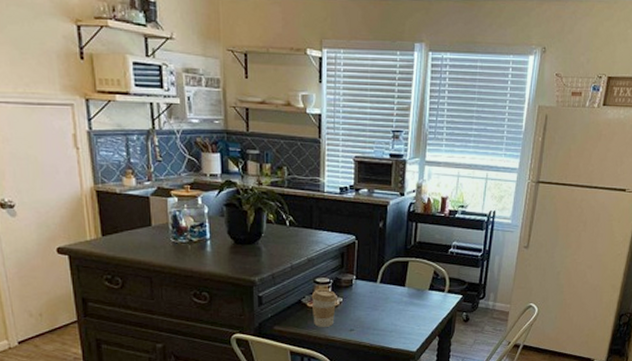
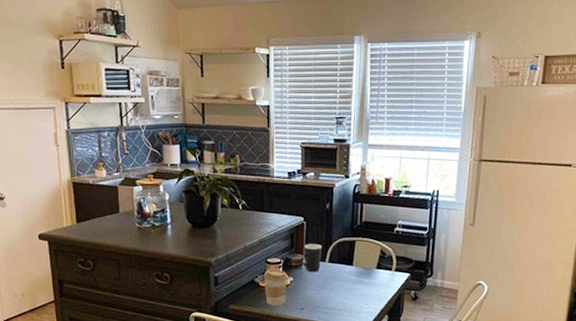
mug: none [351,263,373,293] -> present [301,243,322,273]

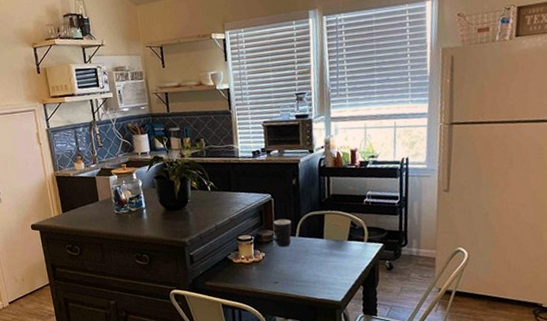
coffee cup: present [263,269,288,306] -> none [236,245,260,281]

